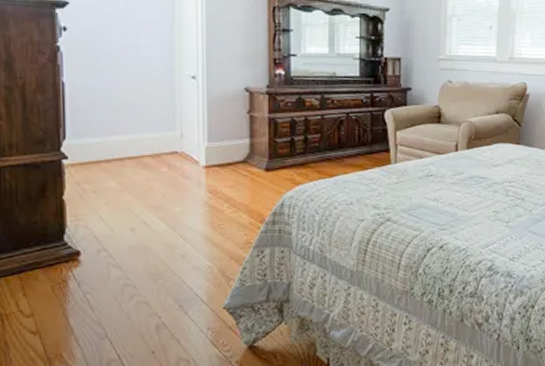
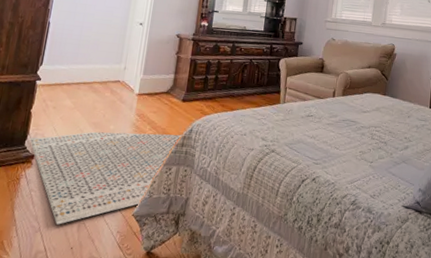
rug: none [69,210,273,328] -> present [29,131,183,225]

